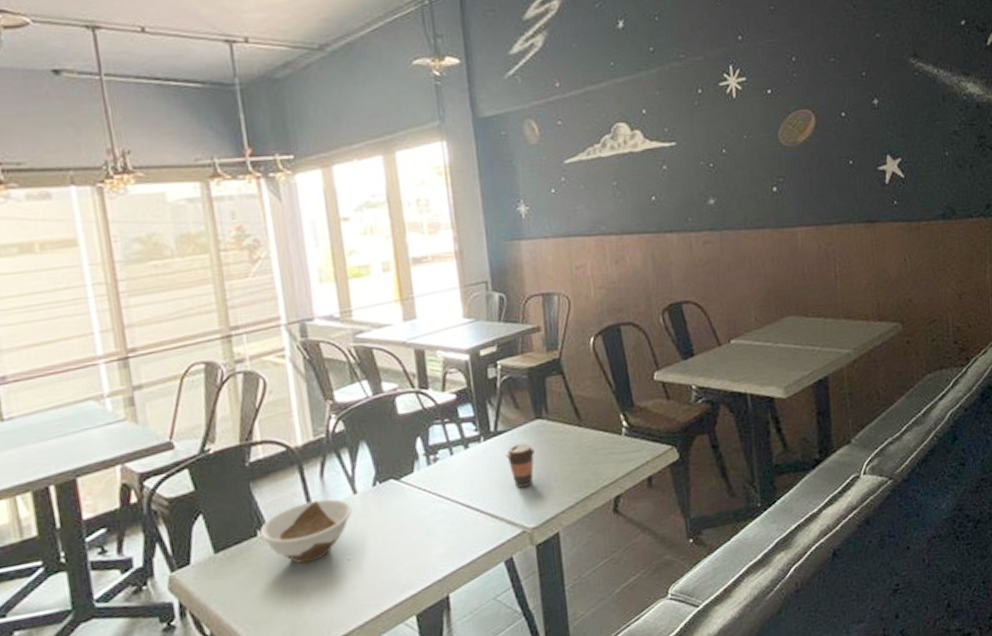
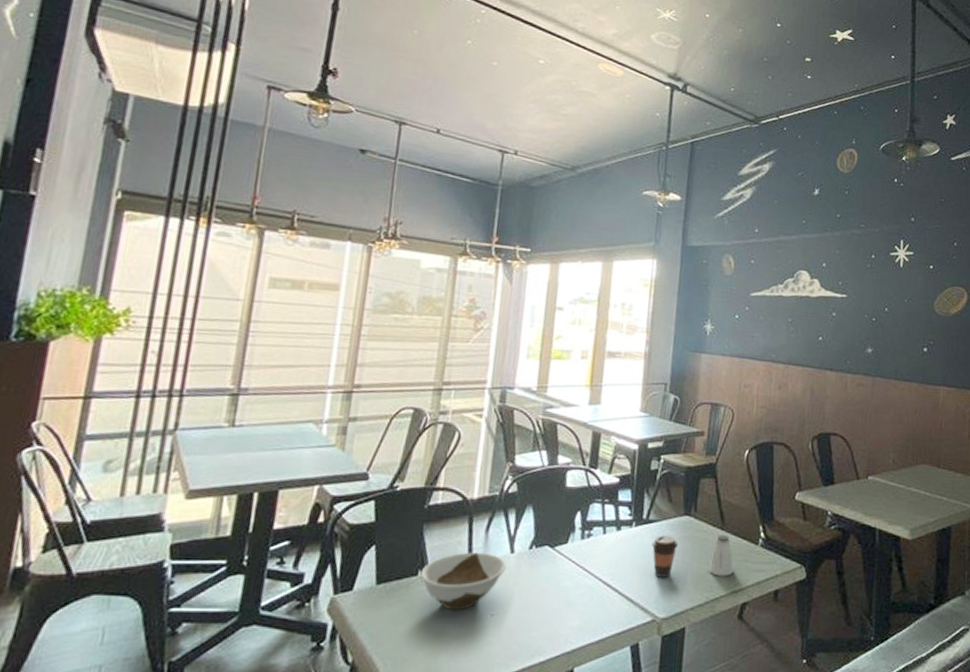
saltshaker: none [572,431,601,475] -> present [708,535,734,576]

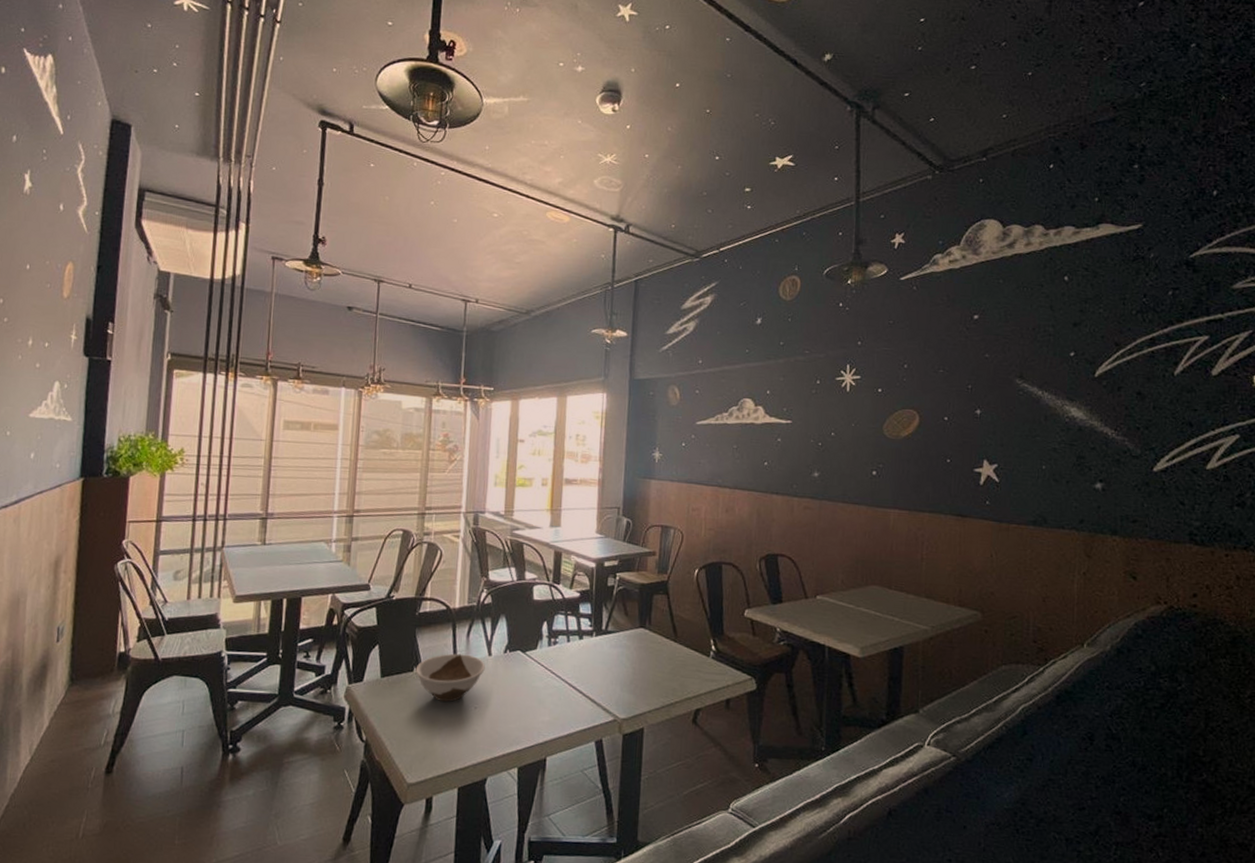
coffee cup: present [651,535,679,577] -> none [610,645,636,683]
saltshaker: present [708,535,734,576] -> none [663,646,687,684]

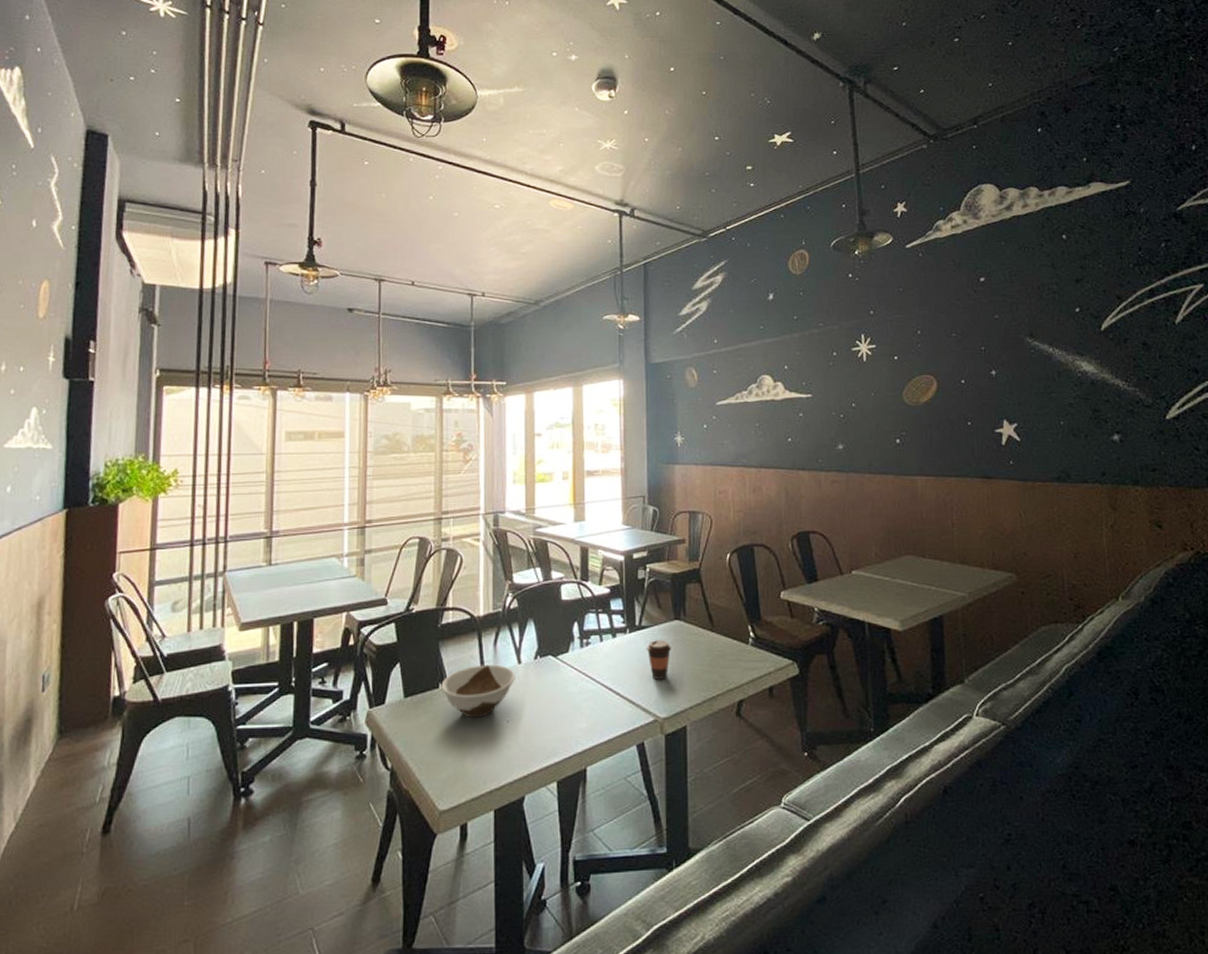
coffee cup: none [610,645,636,683] -> present [646,640,672,680]

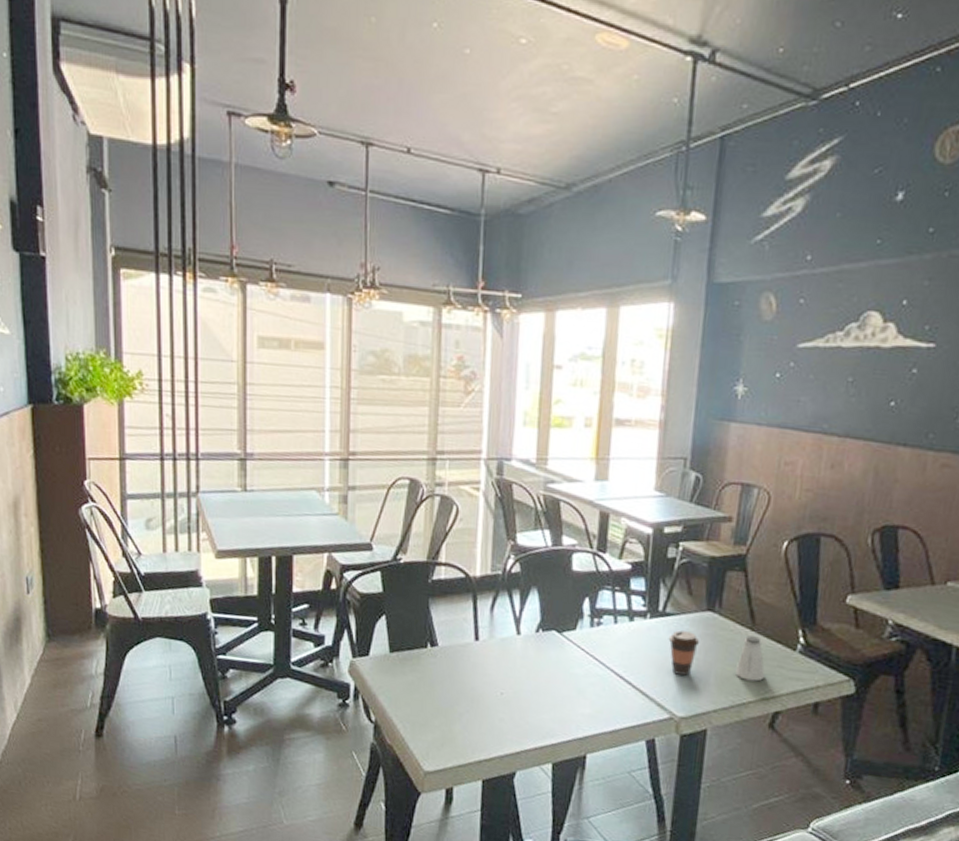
bowl: present [441,664,515,719] -> none [429,629,513,686]
saltshaker: none [703,636,728,676] -> present [734,635,765,682]

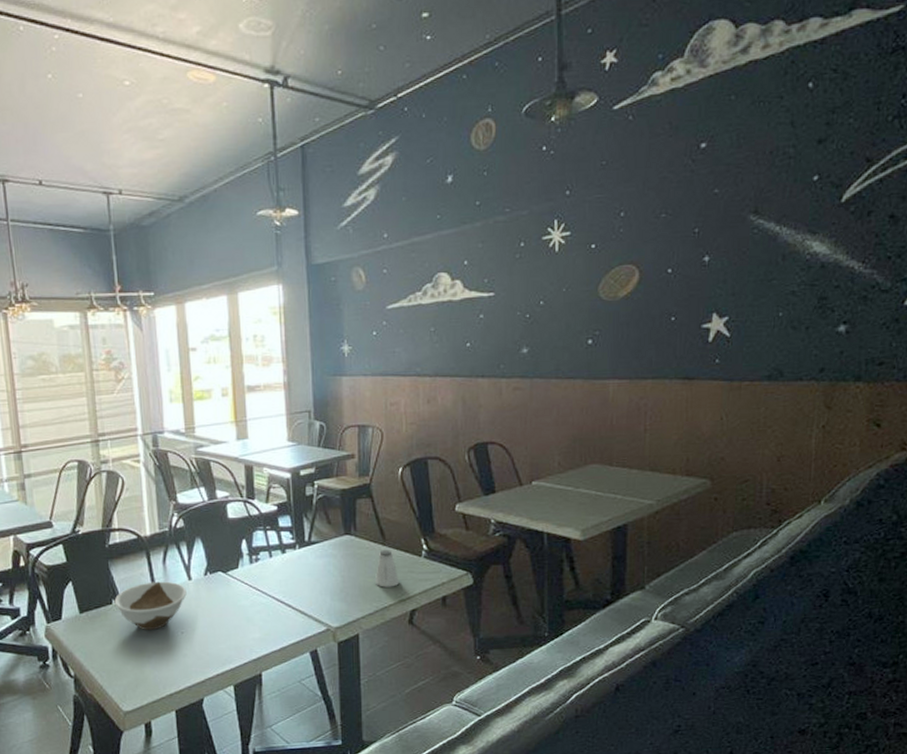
bowl: none [429,629,513,686] -> present [114,581,187,631]
coffee cup: present [668,630,700,676] -> none [316,554,343,592]

